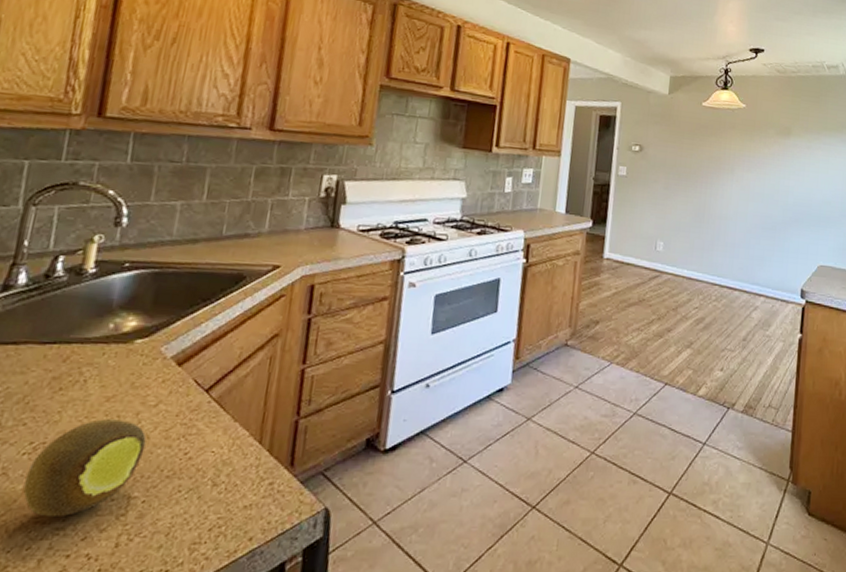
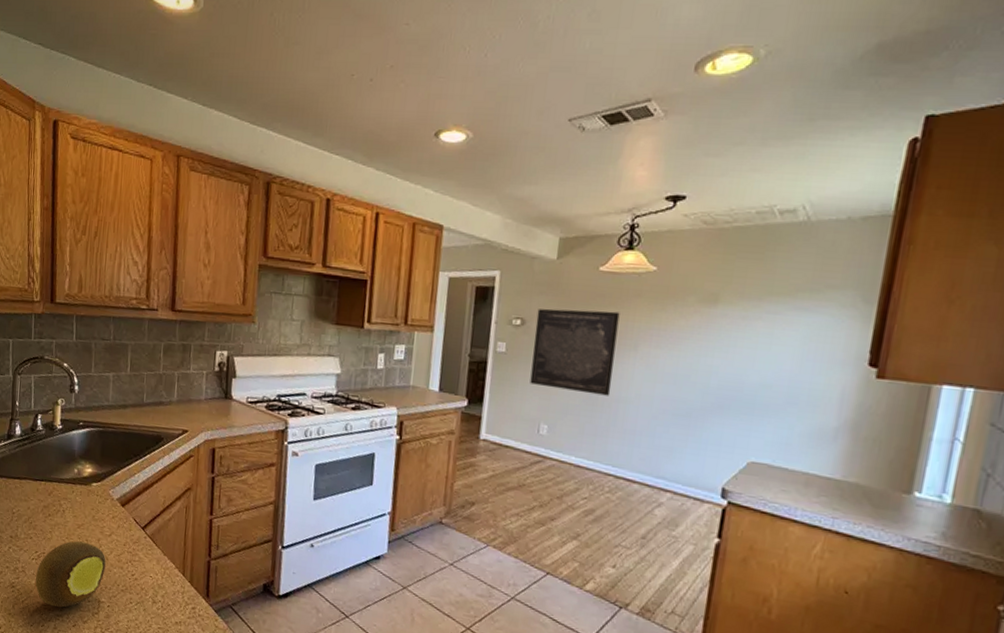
wall art: none [647,137,719,214] -> present [530,308,620,396]

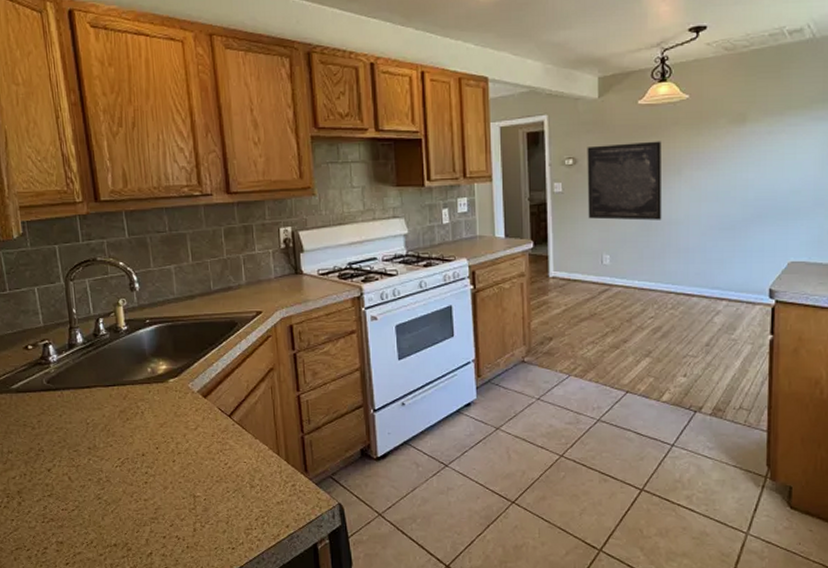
fruit: present [35,541,106,608] -> none [122,440,196,511]

